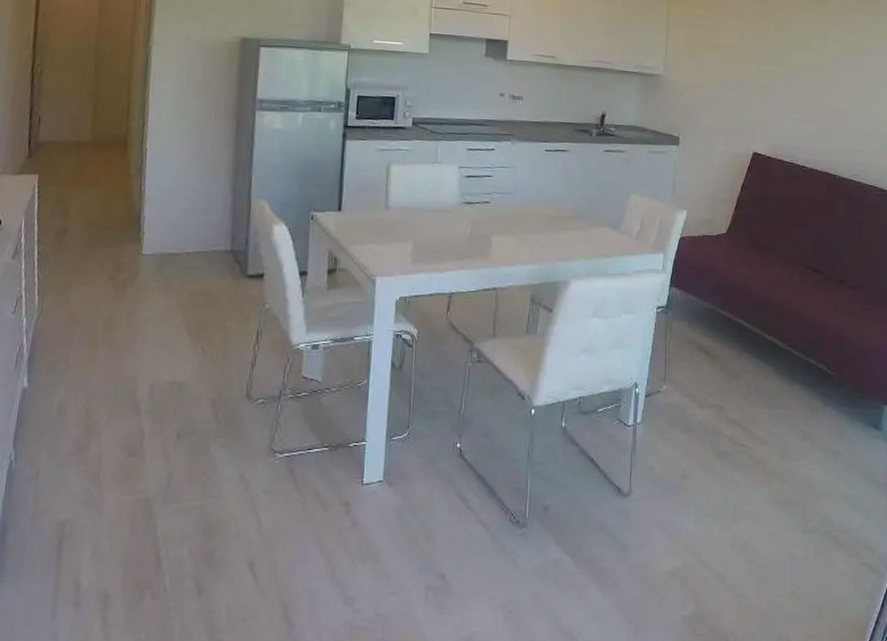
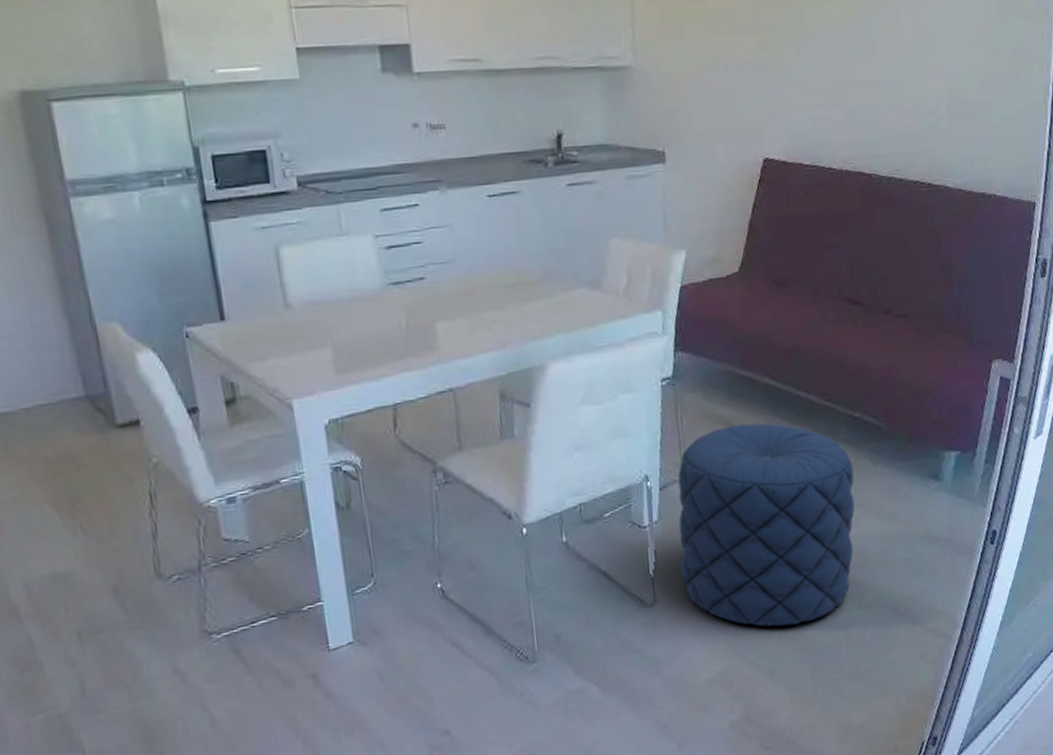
pouf: none [654,354,807,536] -> present [677,423,855,627]

